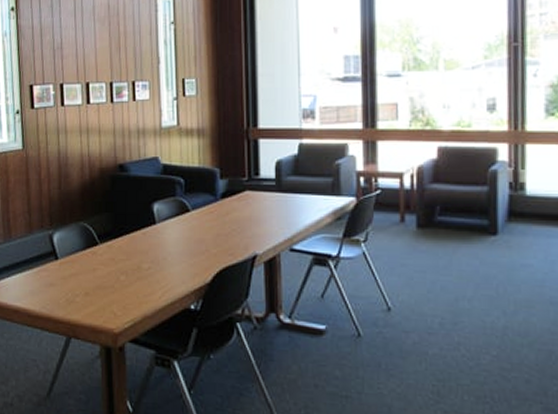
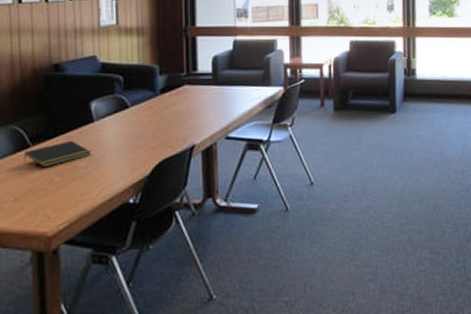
notepad: none [93,240,154,266] -> present [24,140,91,168]

